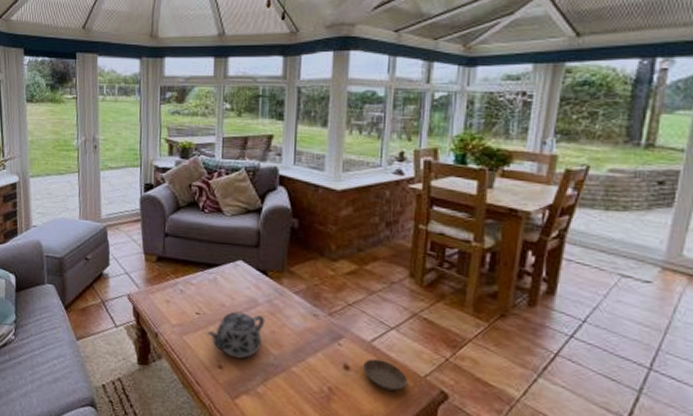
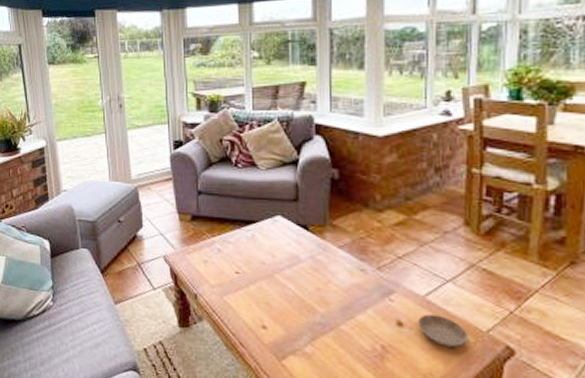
teapot: present [207,311,265,359] -> none [248,269,309,319]

